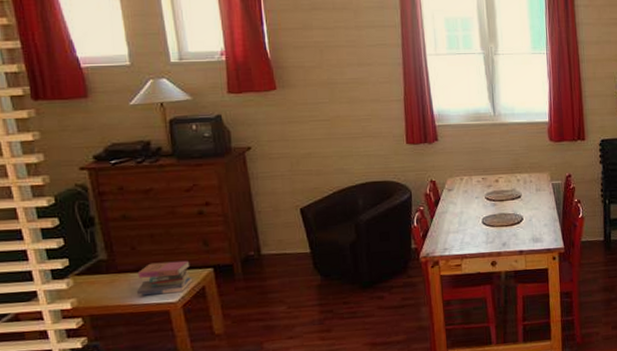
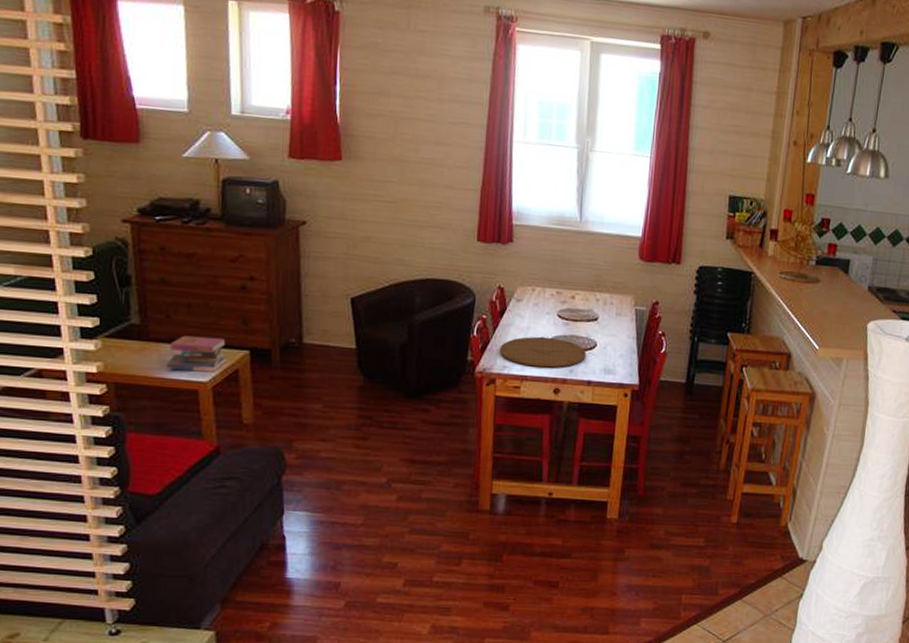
placemat: none [439,218,515,246] -> present [500,336,586,368]

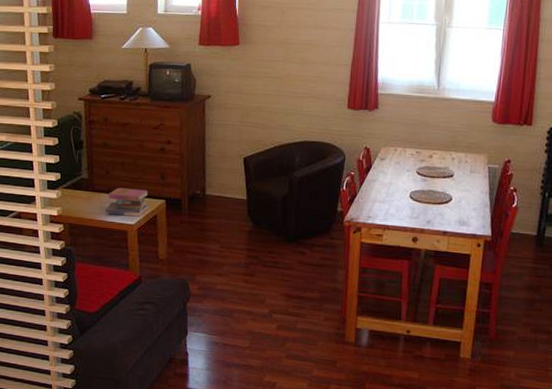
placemat: present [500,336,586,368] -> none [365,191,442,219]

